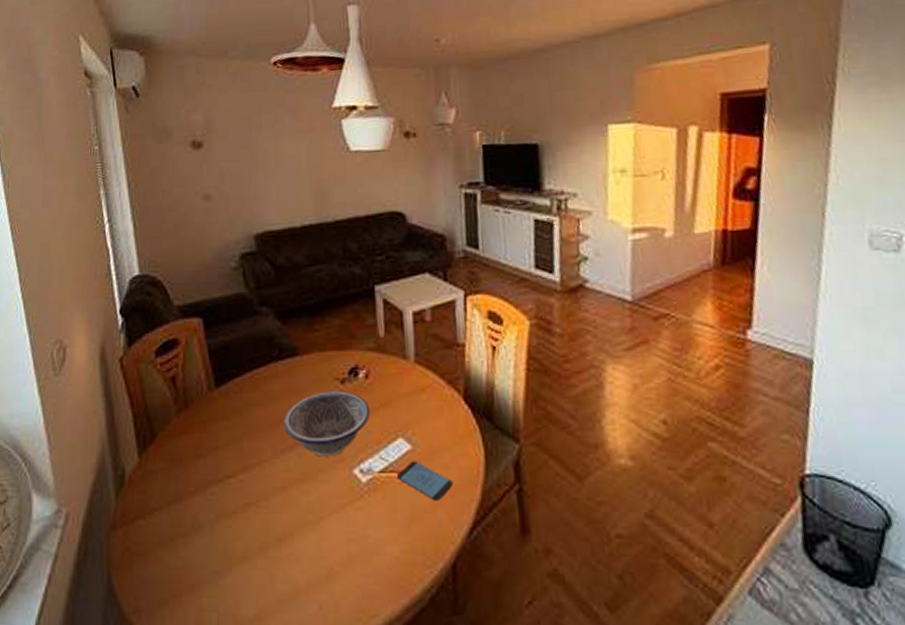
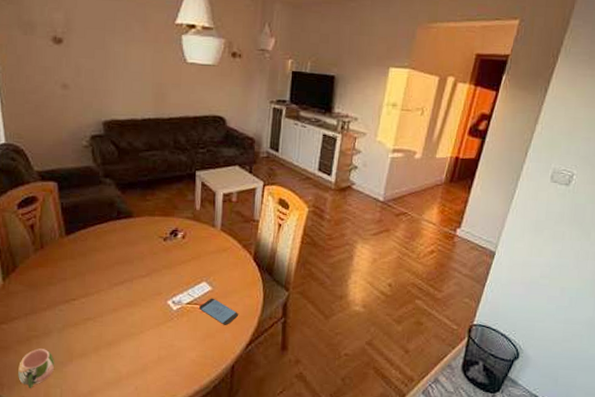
mug: none [160,552,208,614] -> present [18,348,55,388]
decorative bowl: present [283,391,371,457] -> none [117,245,184,291]

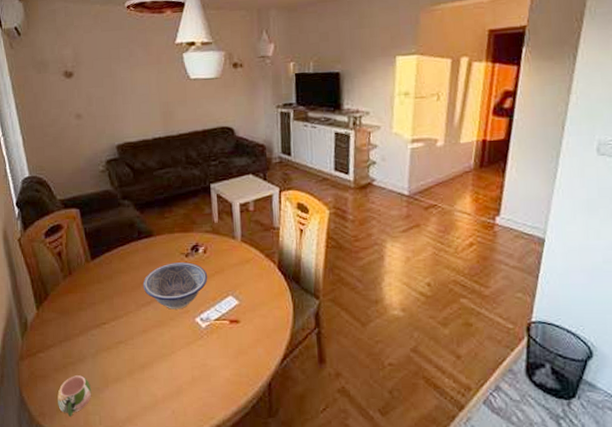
decorative bowl: none [117,245,184,291] -> present [143,262,208,309]
smartphone: present [199,298,239,325] -> none [228,312,270,340]

